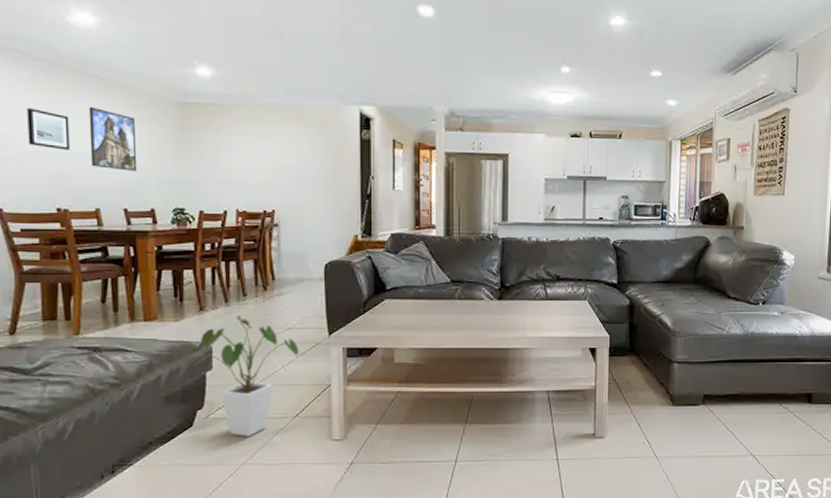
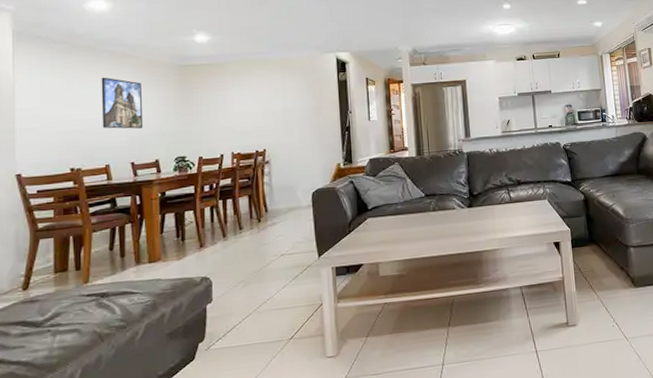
wall art: present [27,108,70,150] -> none [46,84,84,117]
house plant: present [194,315,299,436] -> none [195,247,292,364]

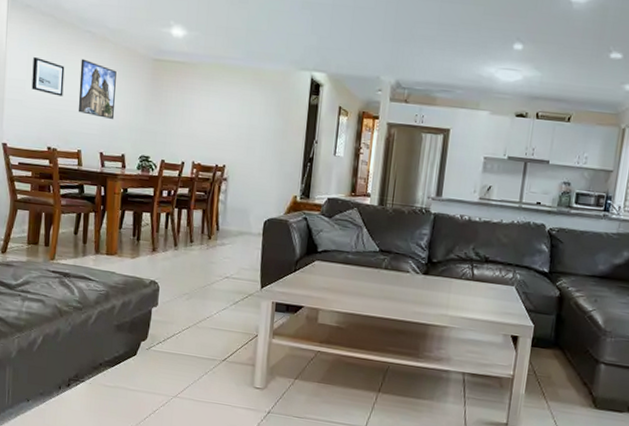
wall art: none [46,84,84,117] -> present [31,57,65,97]

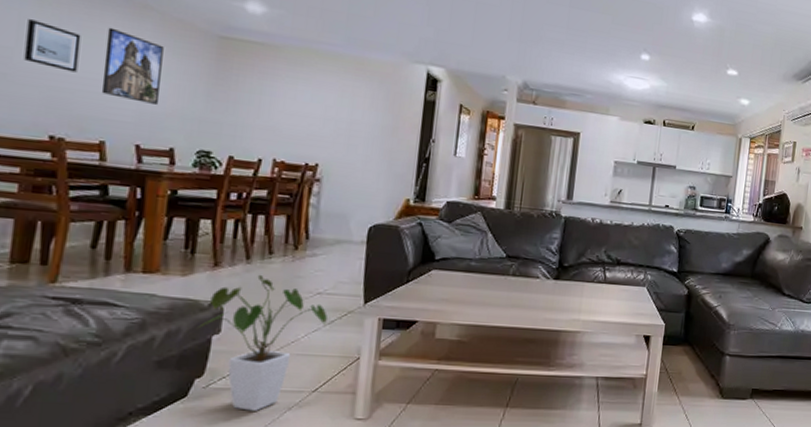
house plant: none [143,259,233,372] -> present [199,274,327,411]

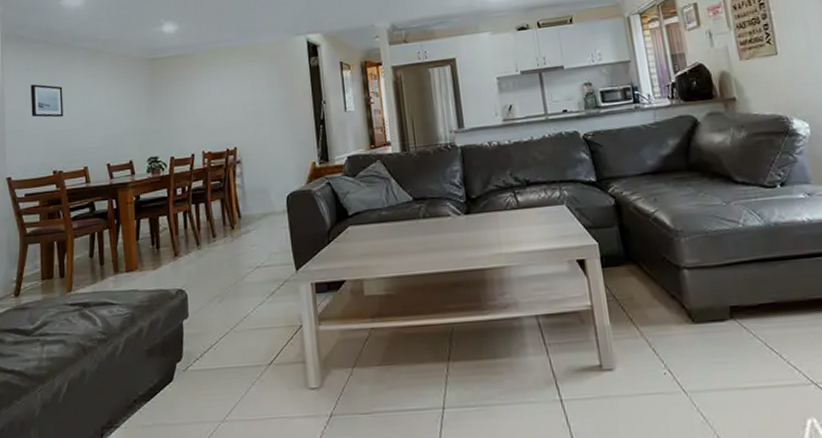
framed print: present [101,27,164,105] -> none [78,75,118,129]
house plant: present [199,274,327,411] -> none [172,257,269,390]

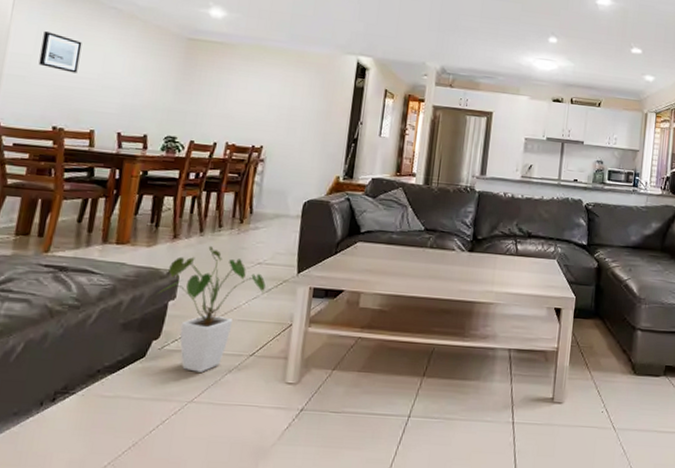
house plant: none [172,257,269,390] -> present [158,245,266,372]

